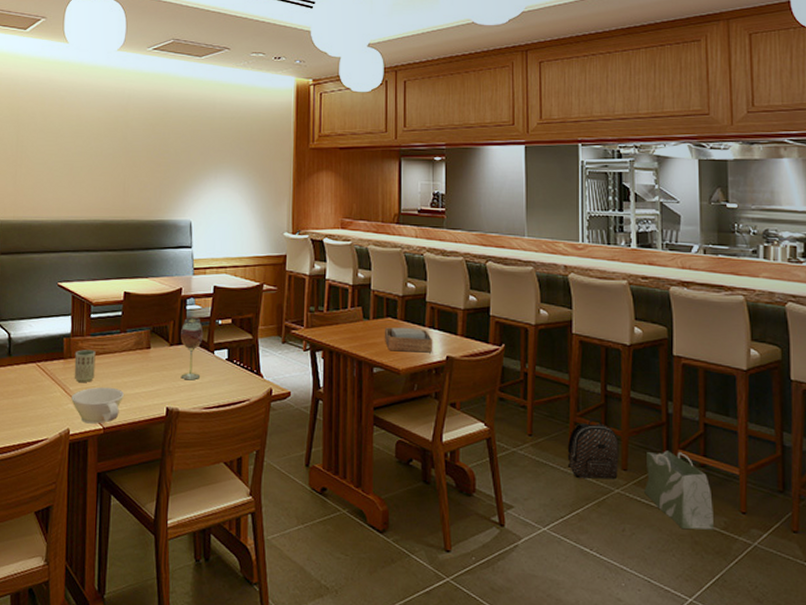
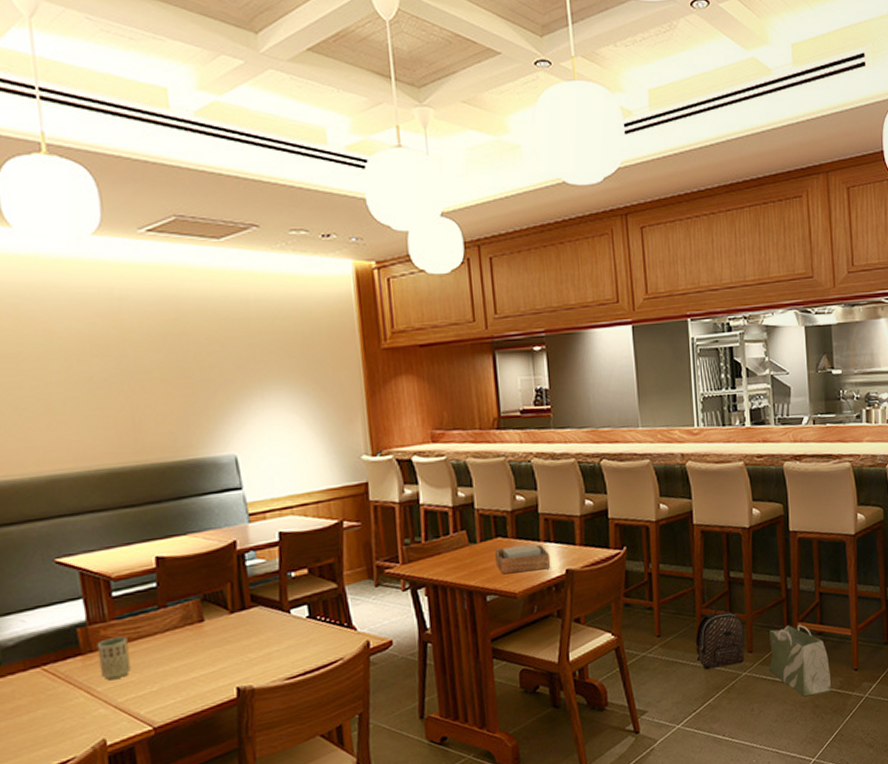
cup: present [71,387,125,424] -> none [101,677,177,728]
wineglass: present [181,318,204,380] -> none [242,574,275,651]

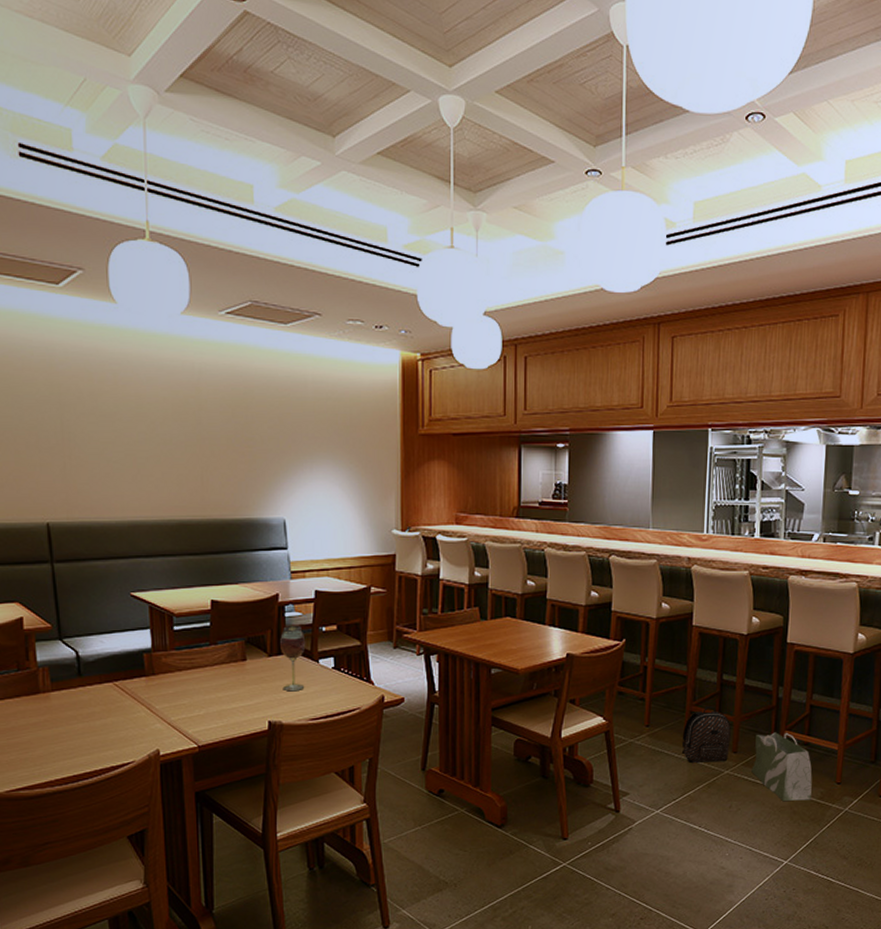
cup: present [97,636,131,681] -> none [158,665,184,701]
wineglass: none [242,574,275,651] -> present [280,626,306,692]
napkin holder: present [494,544,551,574] -> none [502,626,554,651]

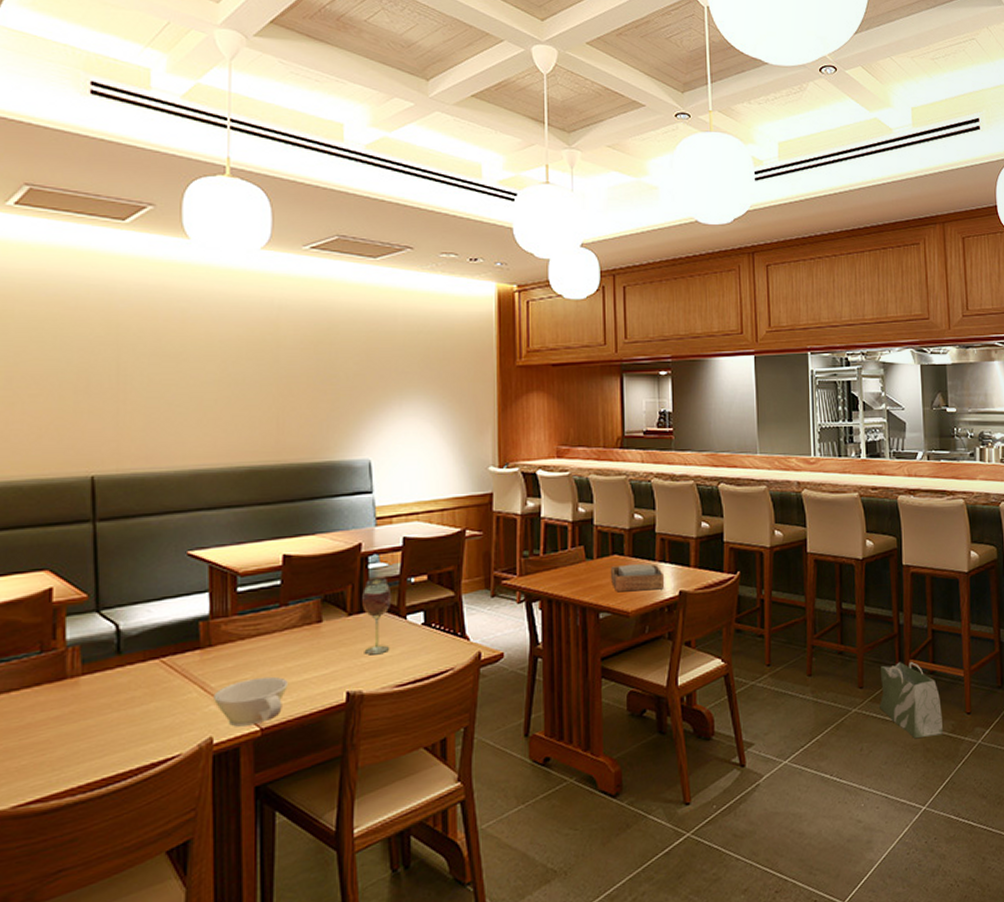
cup: none [158,703,220,743] -> present [214,676,289,727]
napkin holder: none [502,626,554,651] -> present [610,563,665,592]
backpack: present [681,706,731,763] -> none [805,638,855,703]

